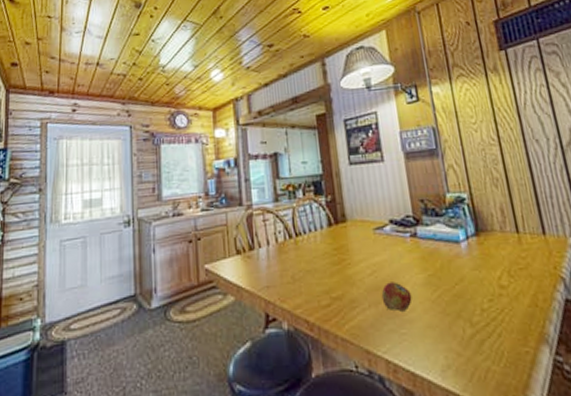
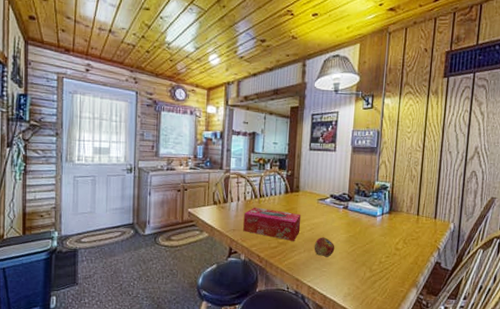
tissue box: none [278,250,359,294] -> present [243,207,302,241]

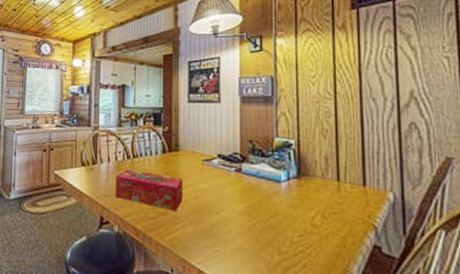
fruit: present [314,237,335,257] -> none [202,207,229,233]

